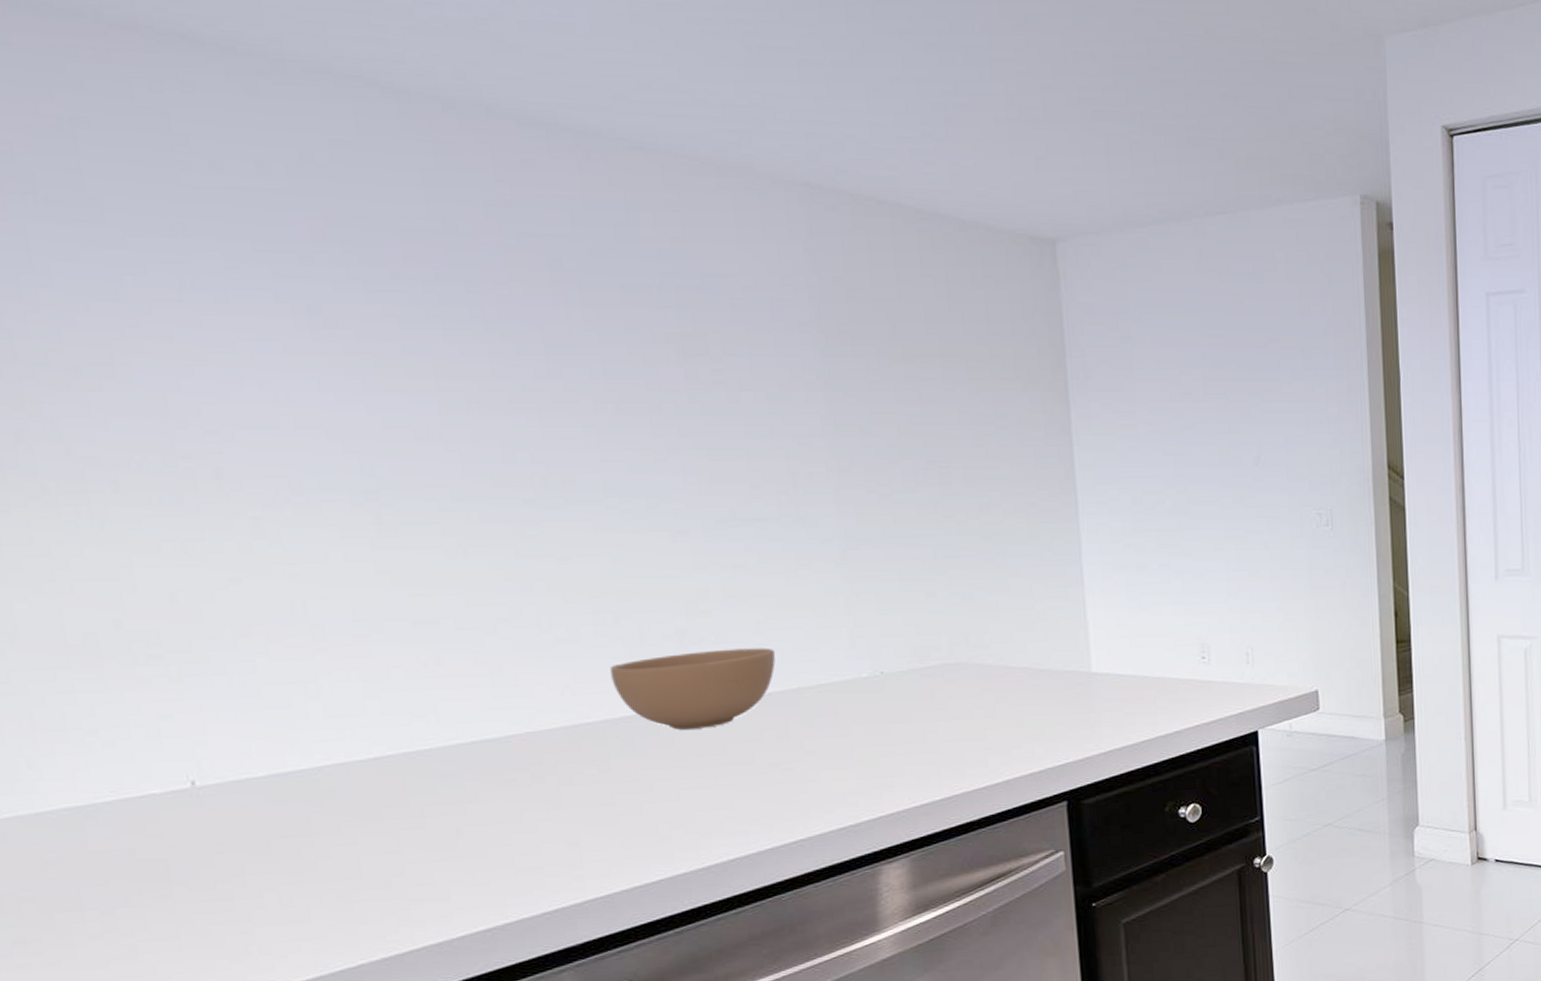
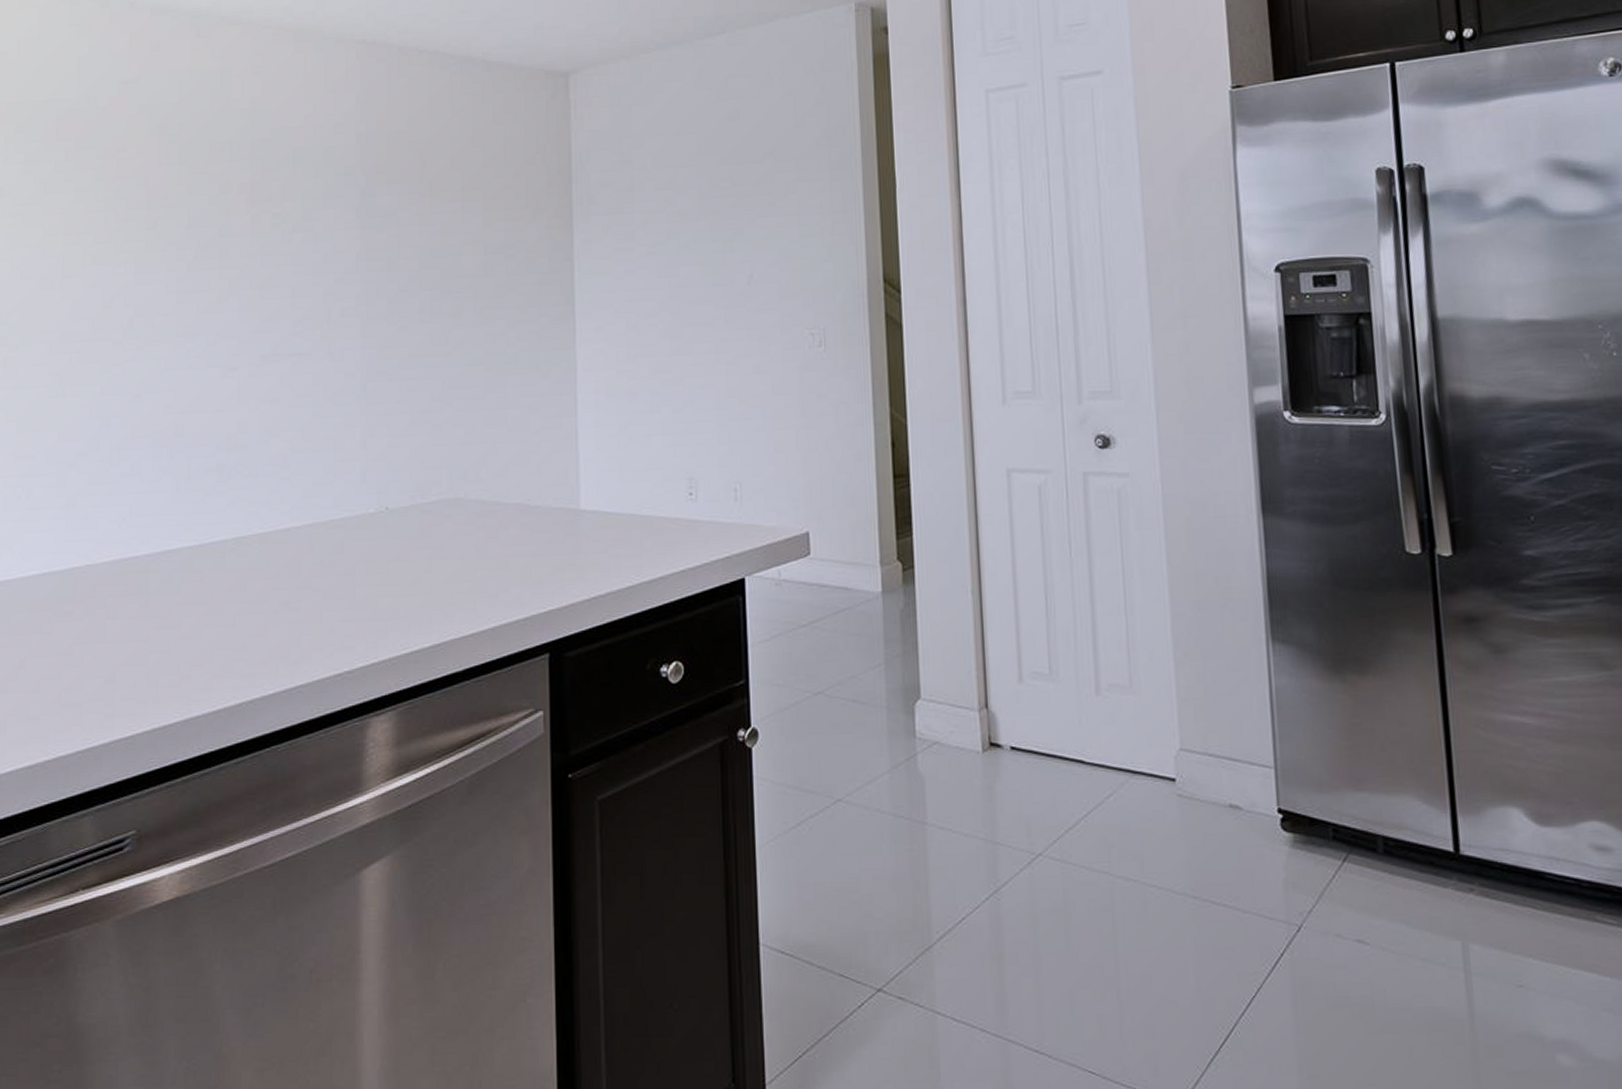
bowl: present [610,647,776,730] -> none [160,482,296,565]

